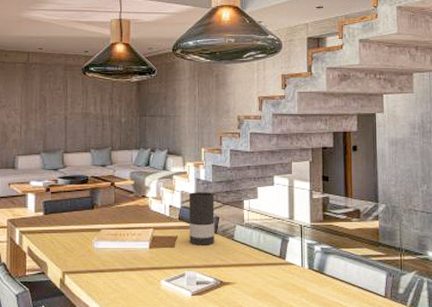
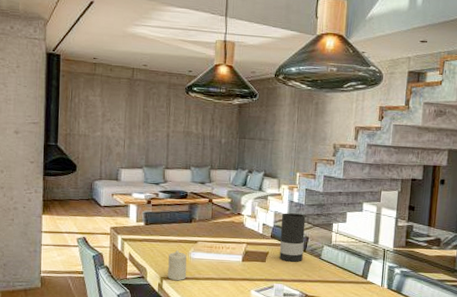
candle: none [70,241,91,275] -> present [168,250,187,281]

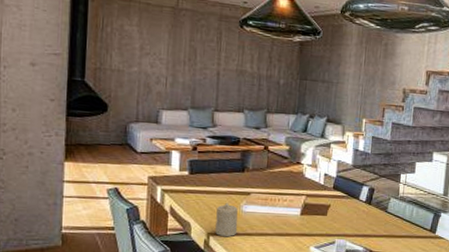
vase: present [279,213,306,262] -> none [342,162,372,216]

